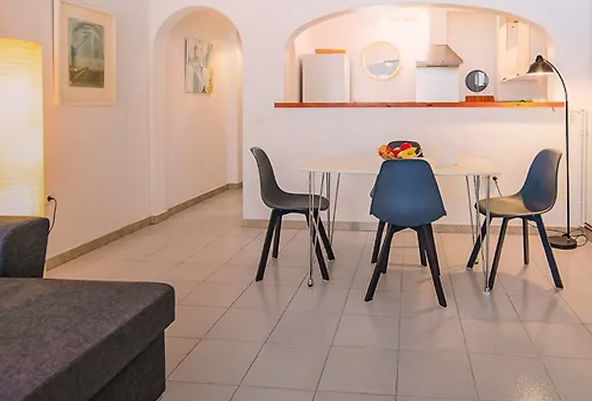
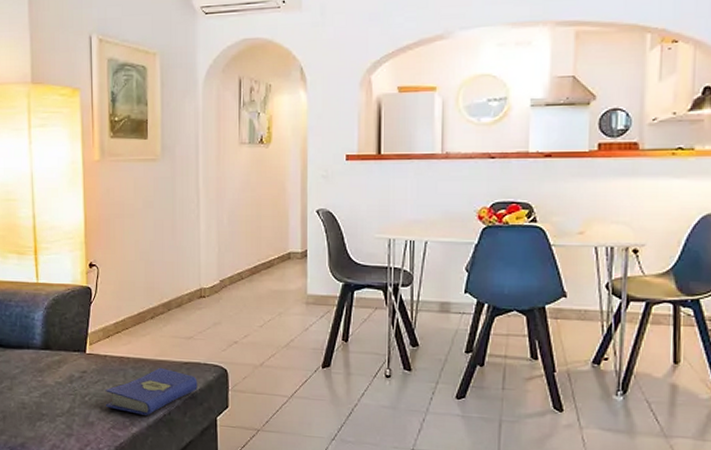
hardcover book: none [60,288,147,332] -> present [105,367,198,415]

